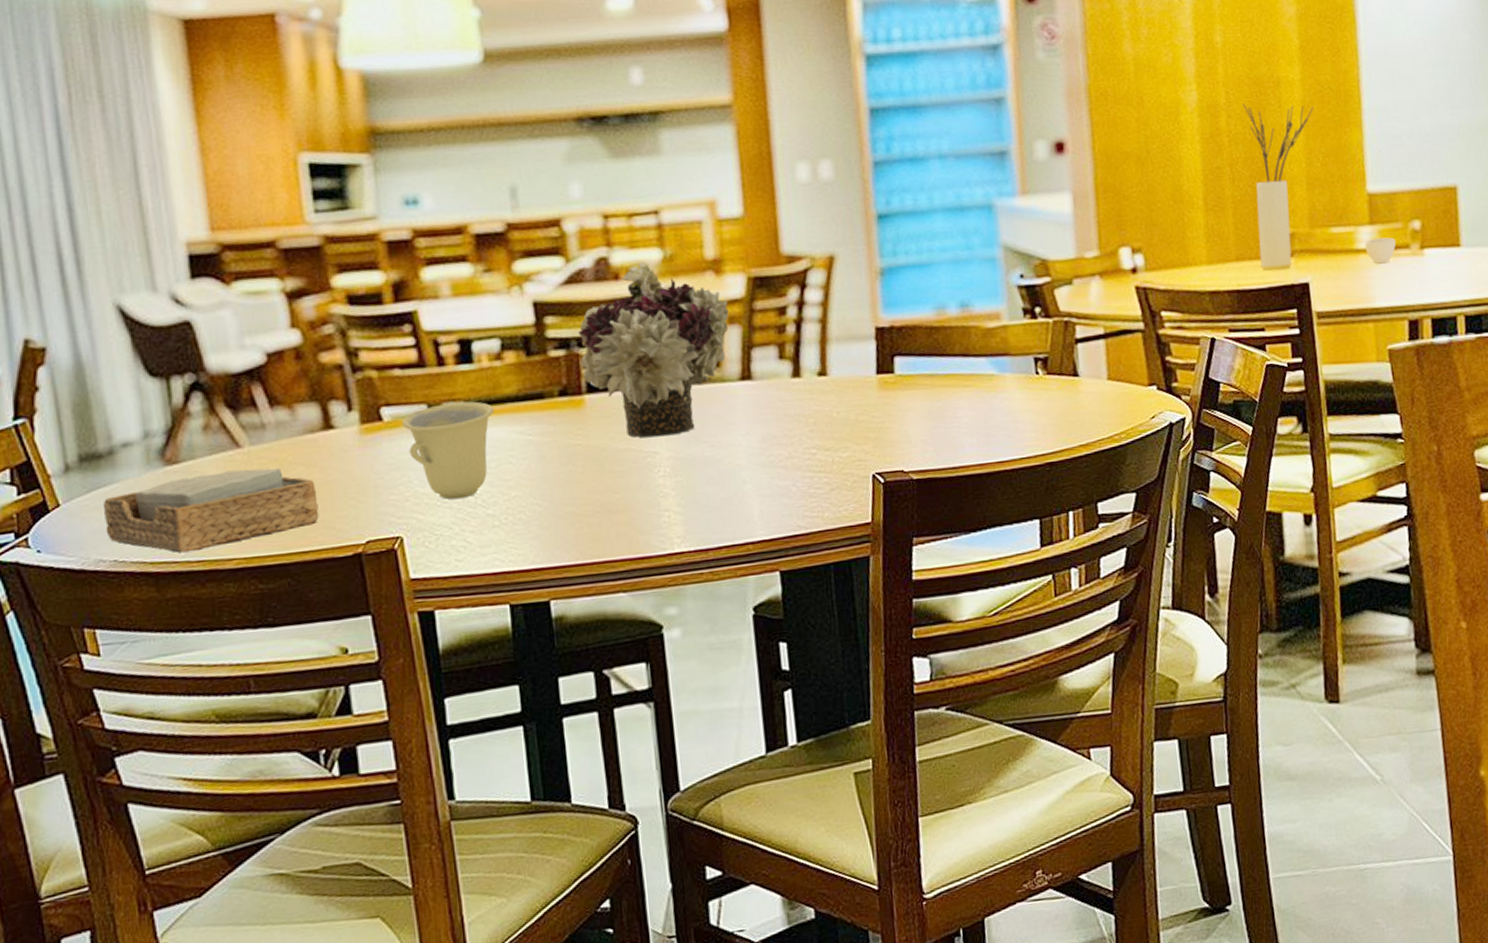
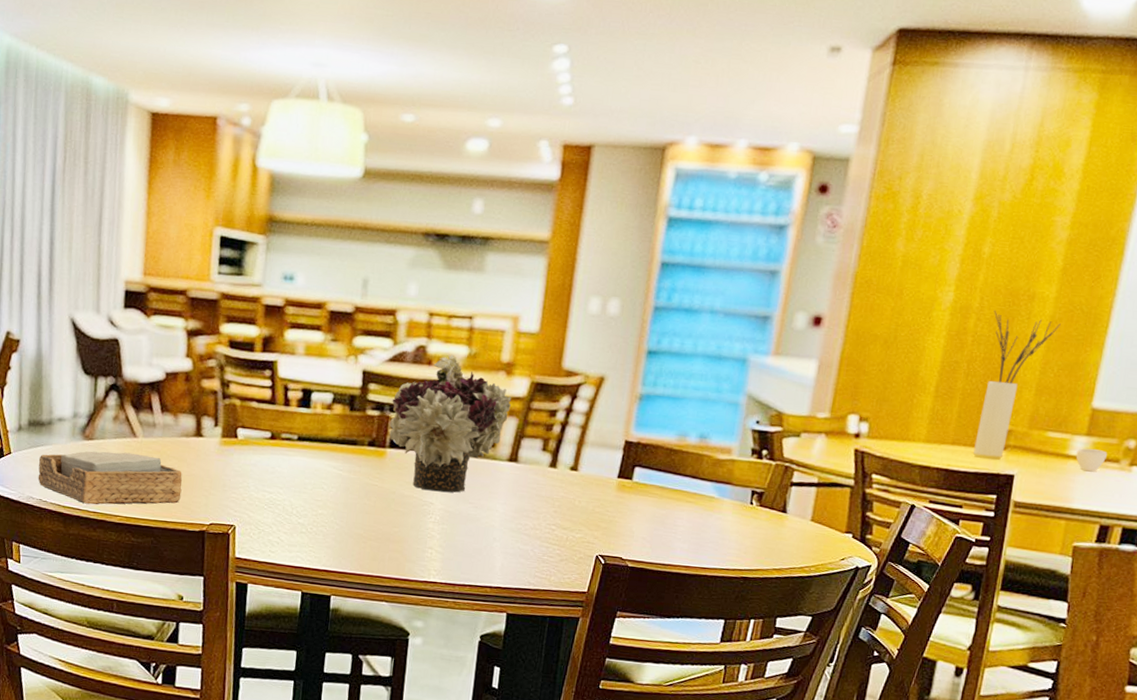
cup: present [402,401,494,500] -> none [251,434,319,507]

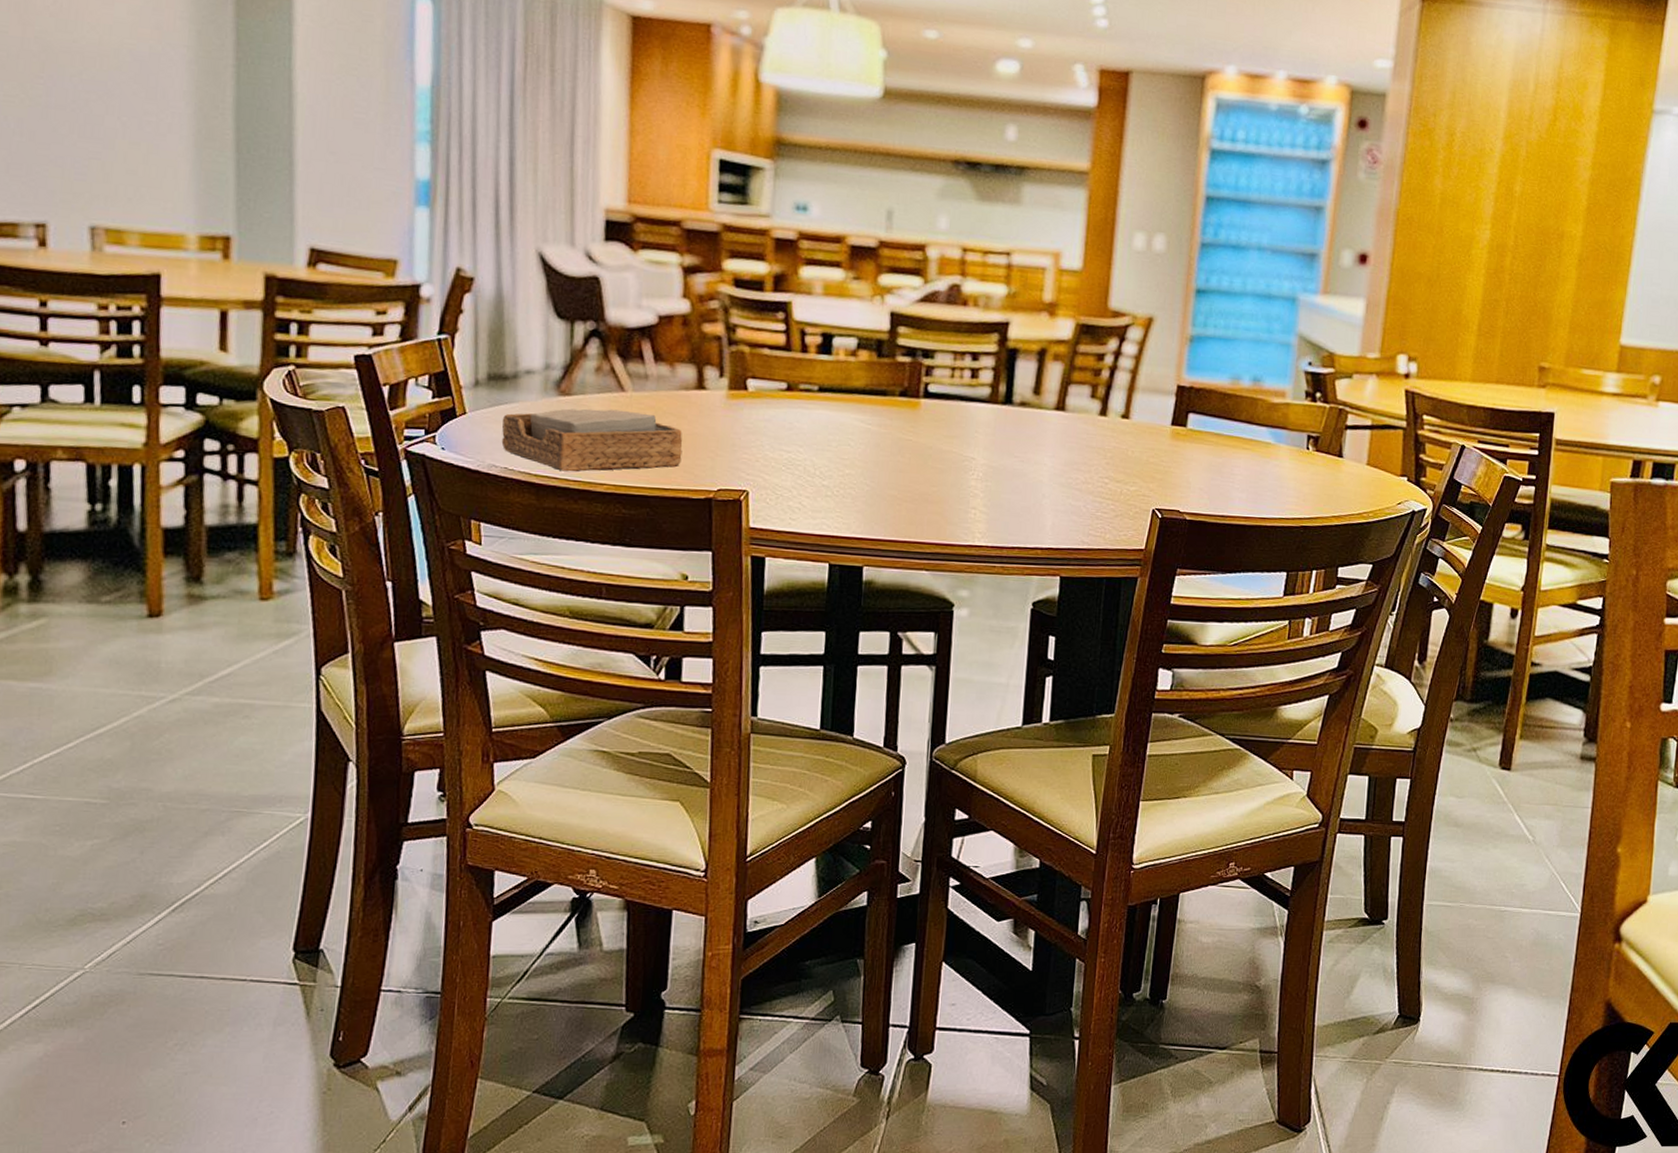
flower arrangement: present [389,354,512,493] -> none [923,294,1056,446]
vase: present [973,310,1061,461] -> none [1516,248,1588,399]
cup: present [1076,448,1108,472] -> none [1608,385,1637,408]

